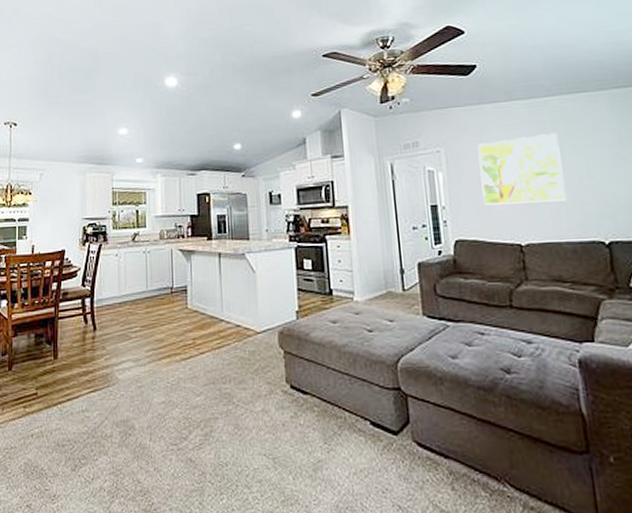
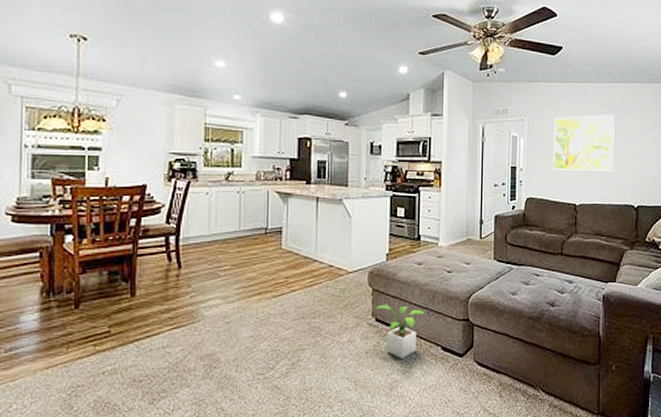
potted plant: none [287,369,346,434] -> present [373,304,425,359]

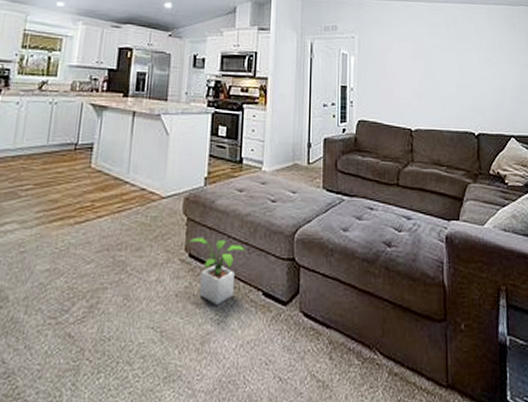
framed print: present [553,114,614,171] -> none [385,34,450,94]

